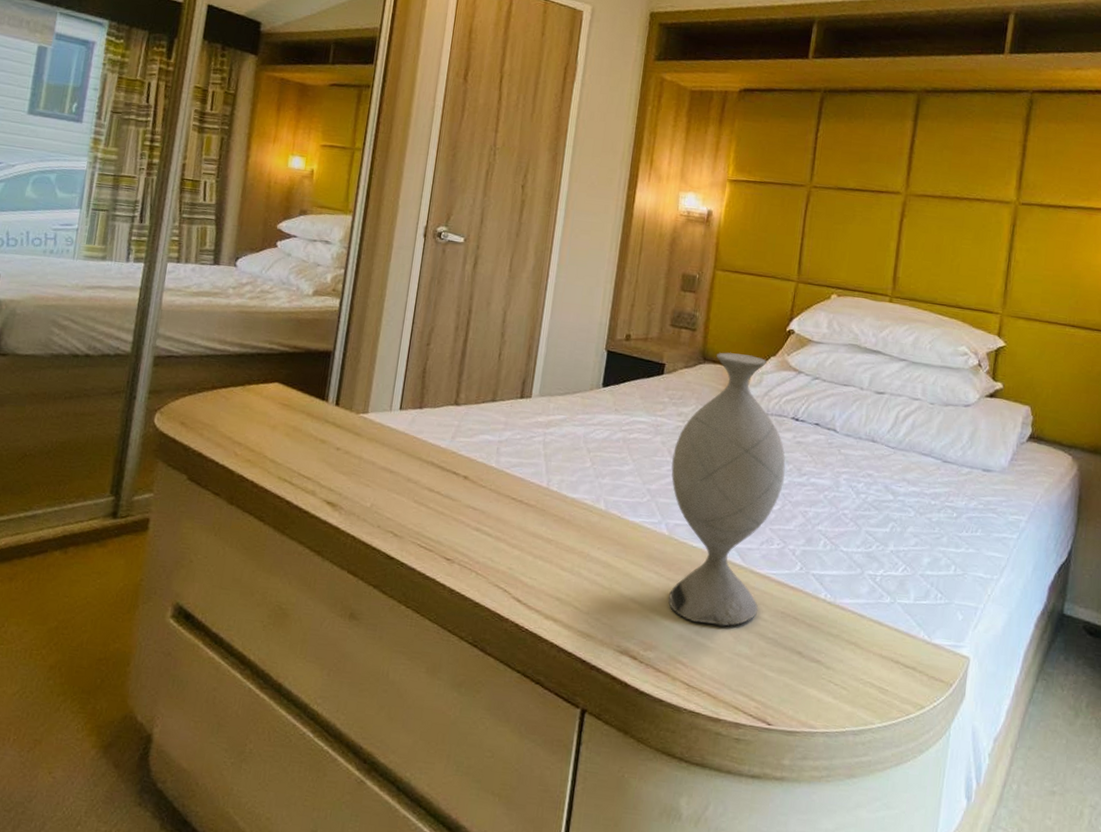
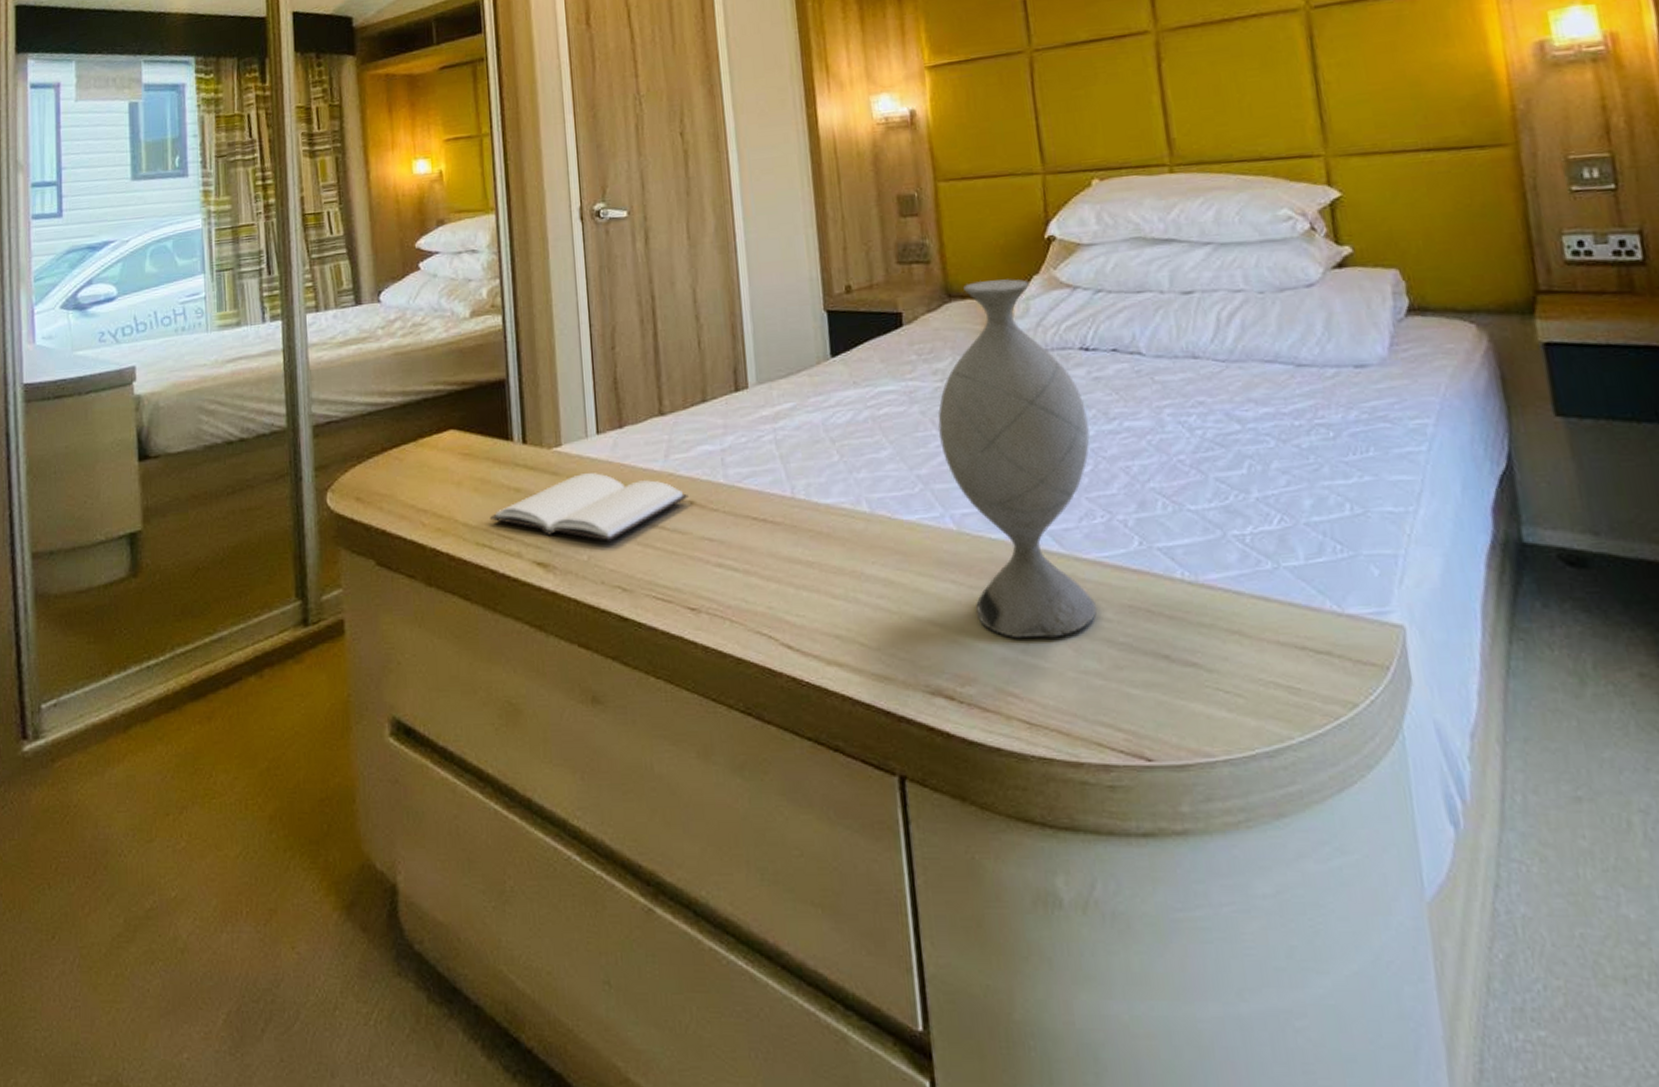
book: none [294,438,464,496] -> present [489,473,689,541]

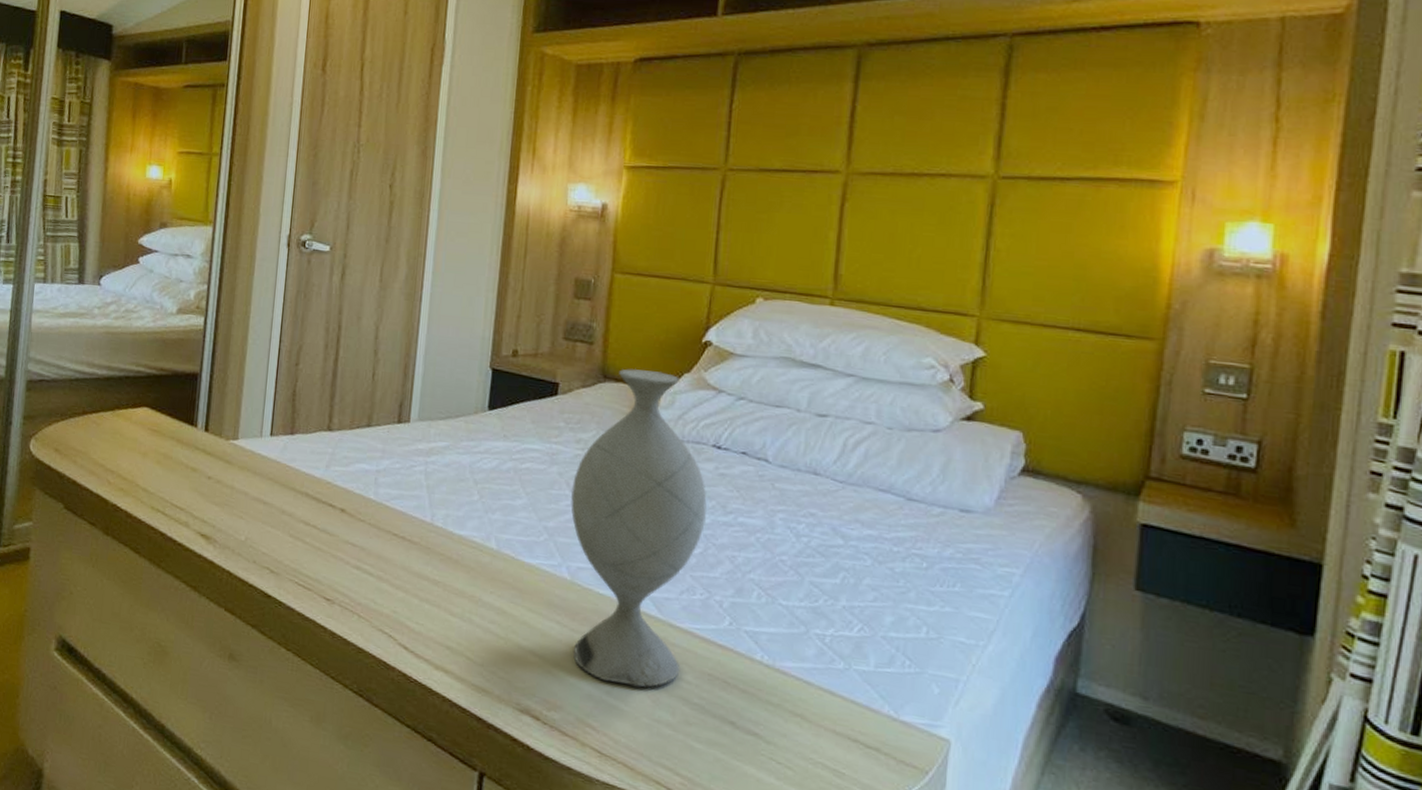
book: present [489,473,689,541] -> none [166,467,341,529]

